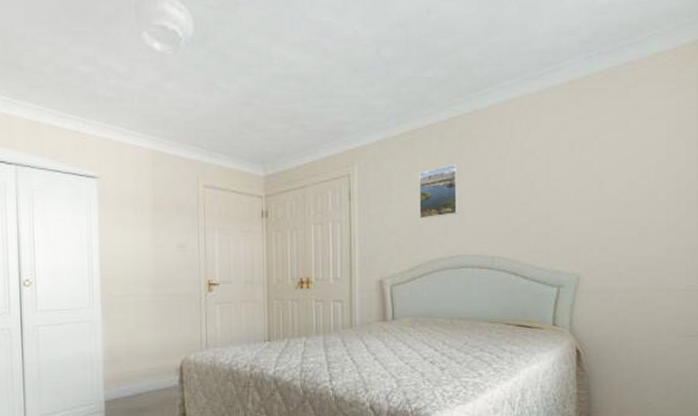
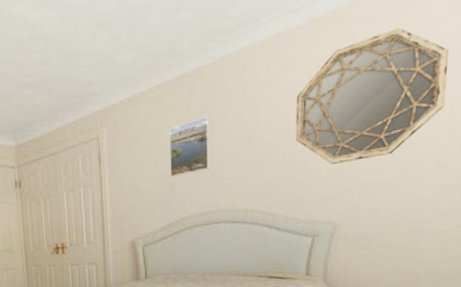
home mirror: none [538,103,671,220] -> present [295,28,450,165]

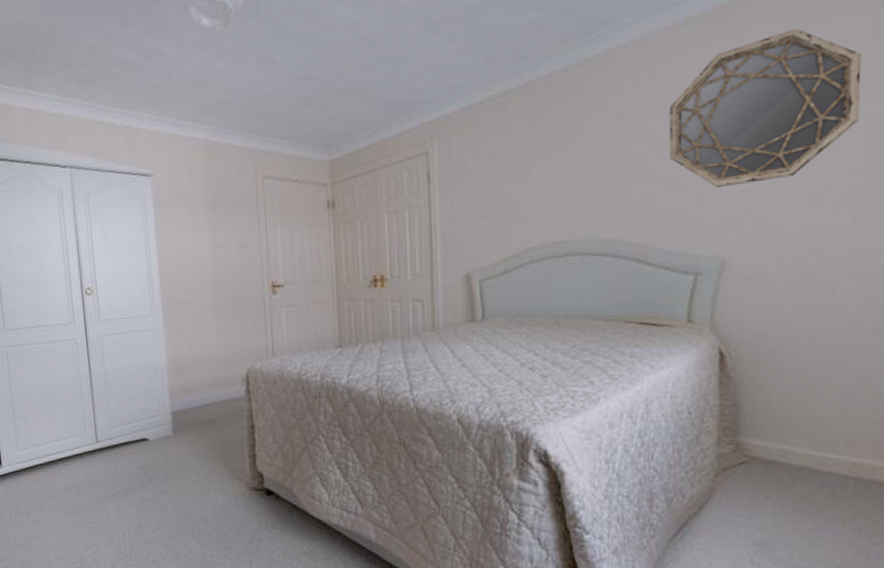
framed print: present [169,116,211,177] -> none [513,128,564,199]

